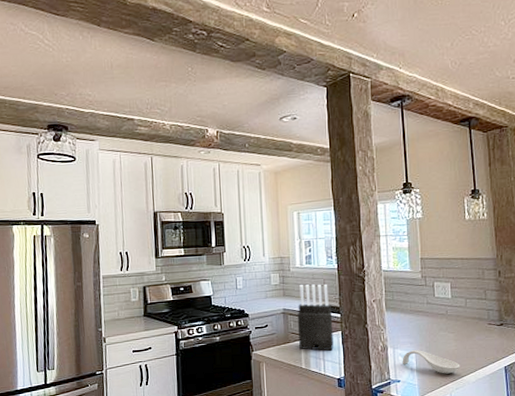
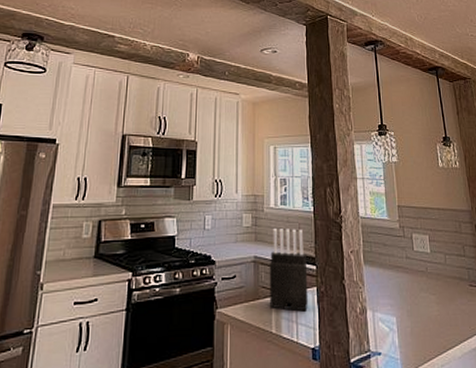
spoon rest: present [402,350,460,374] -> none [382,314,444,346]

